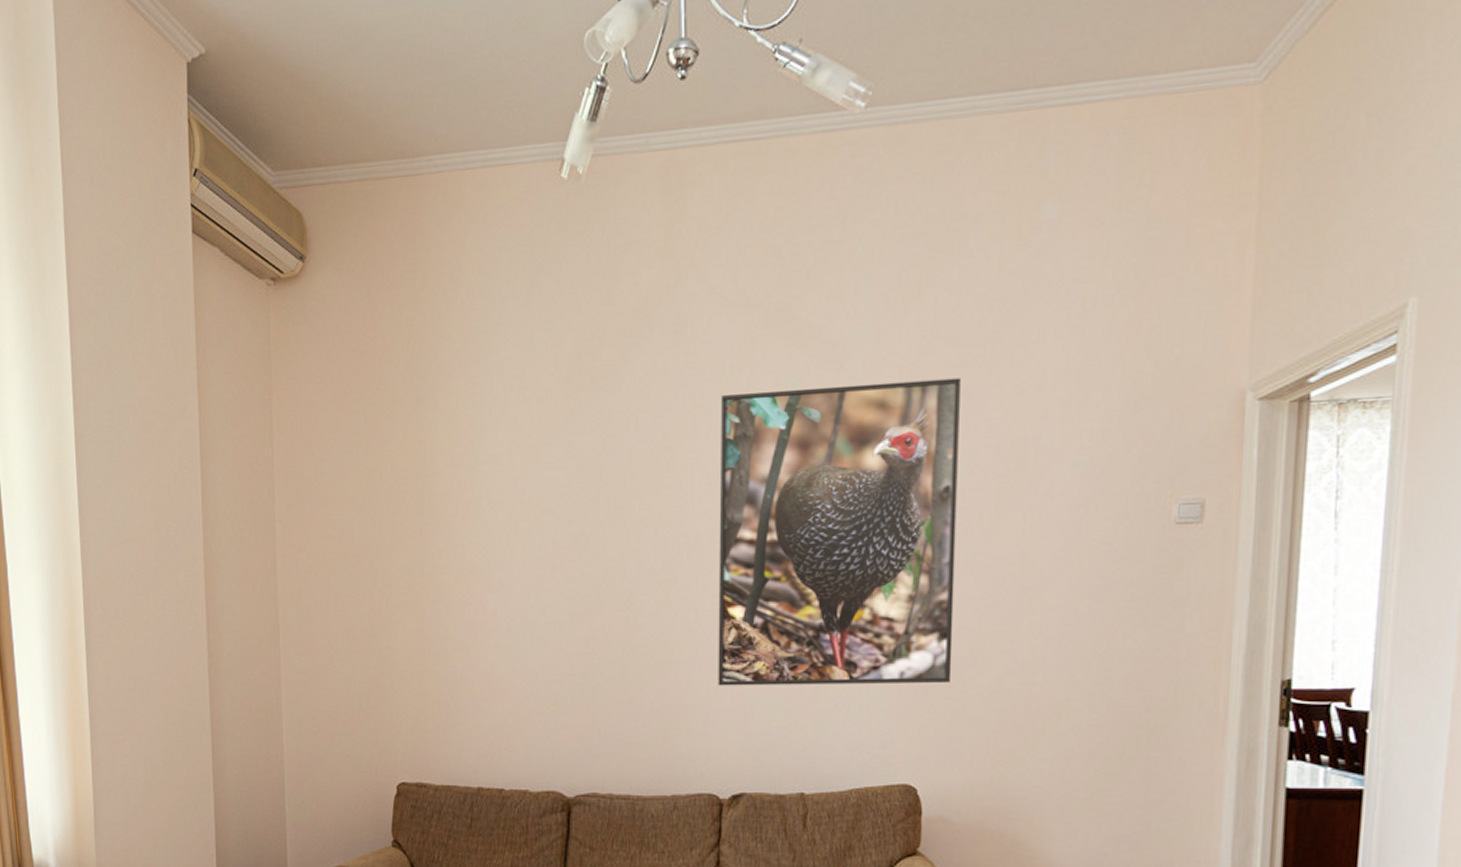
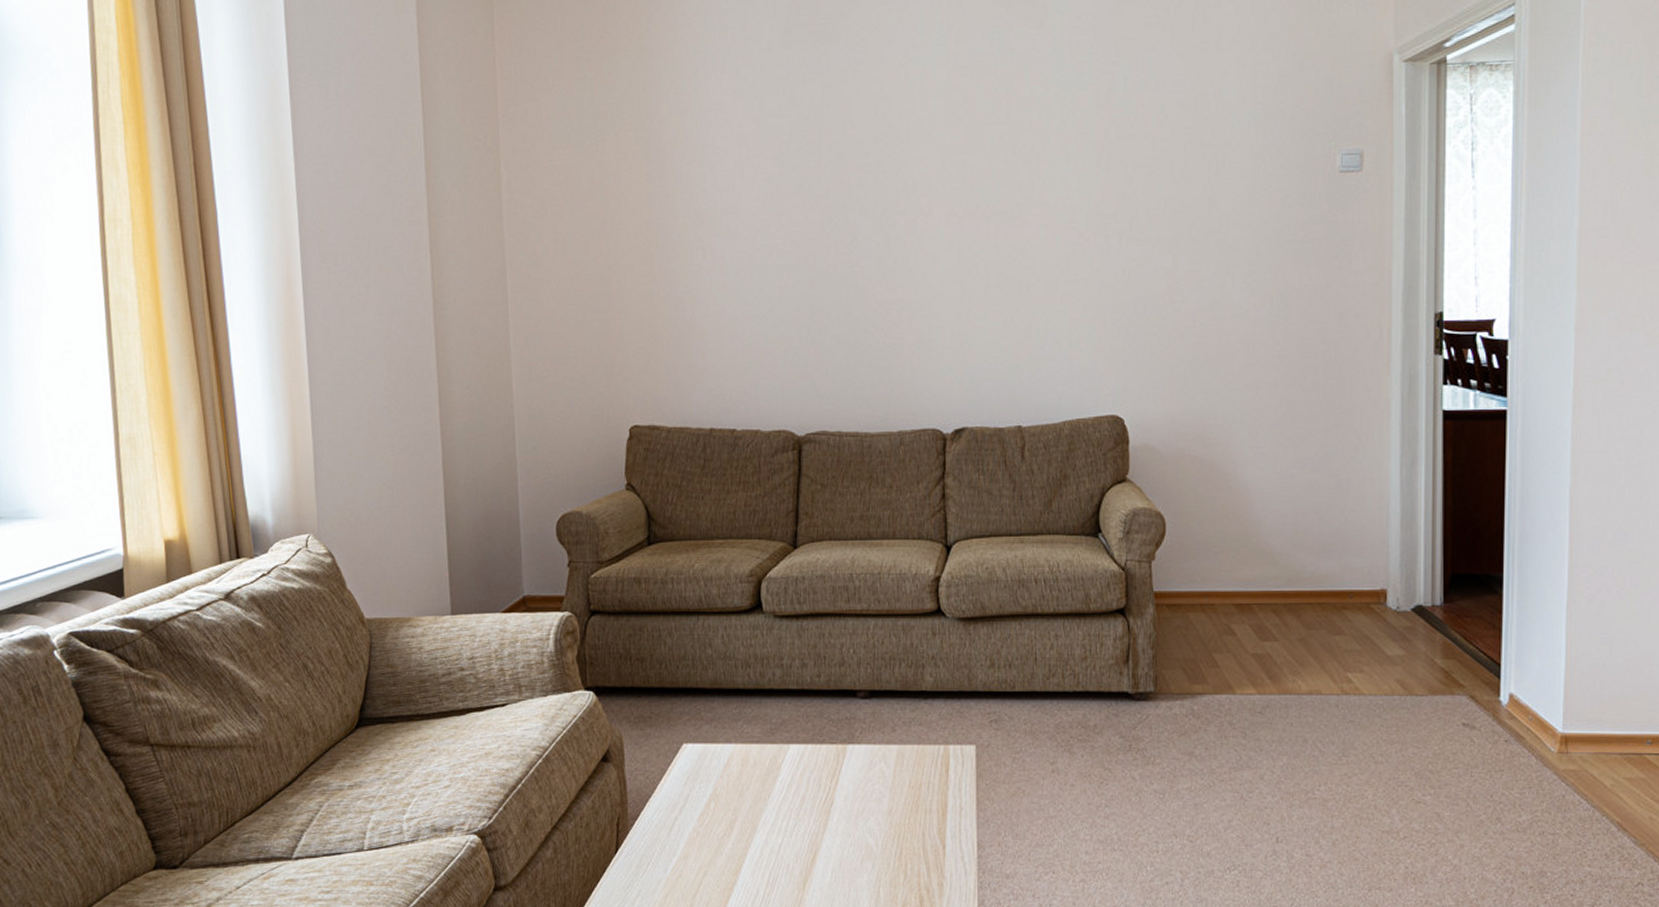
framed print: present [718,377,961,686] -> none [933,37,1151,325]

